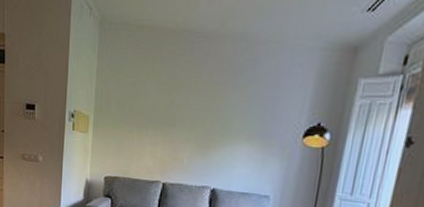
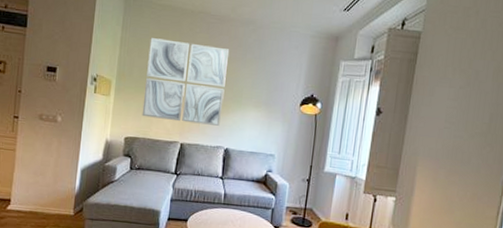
wall art: none [121,65,218,163] -> present [142,38,230,126]

